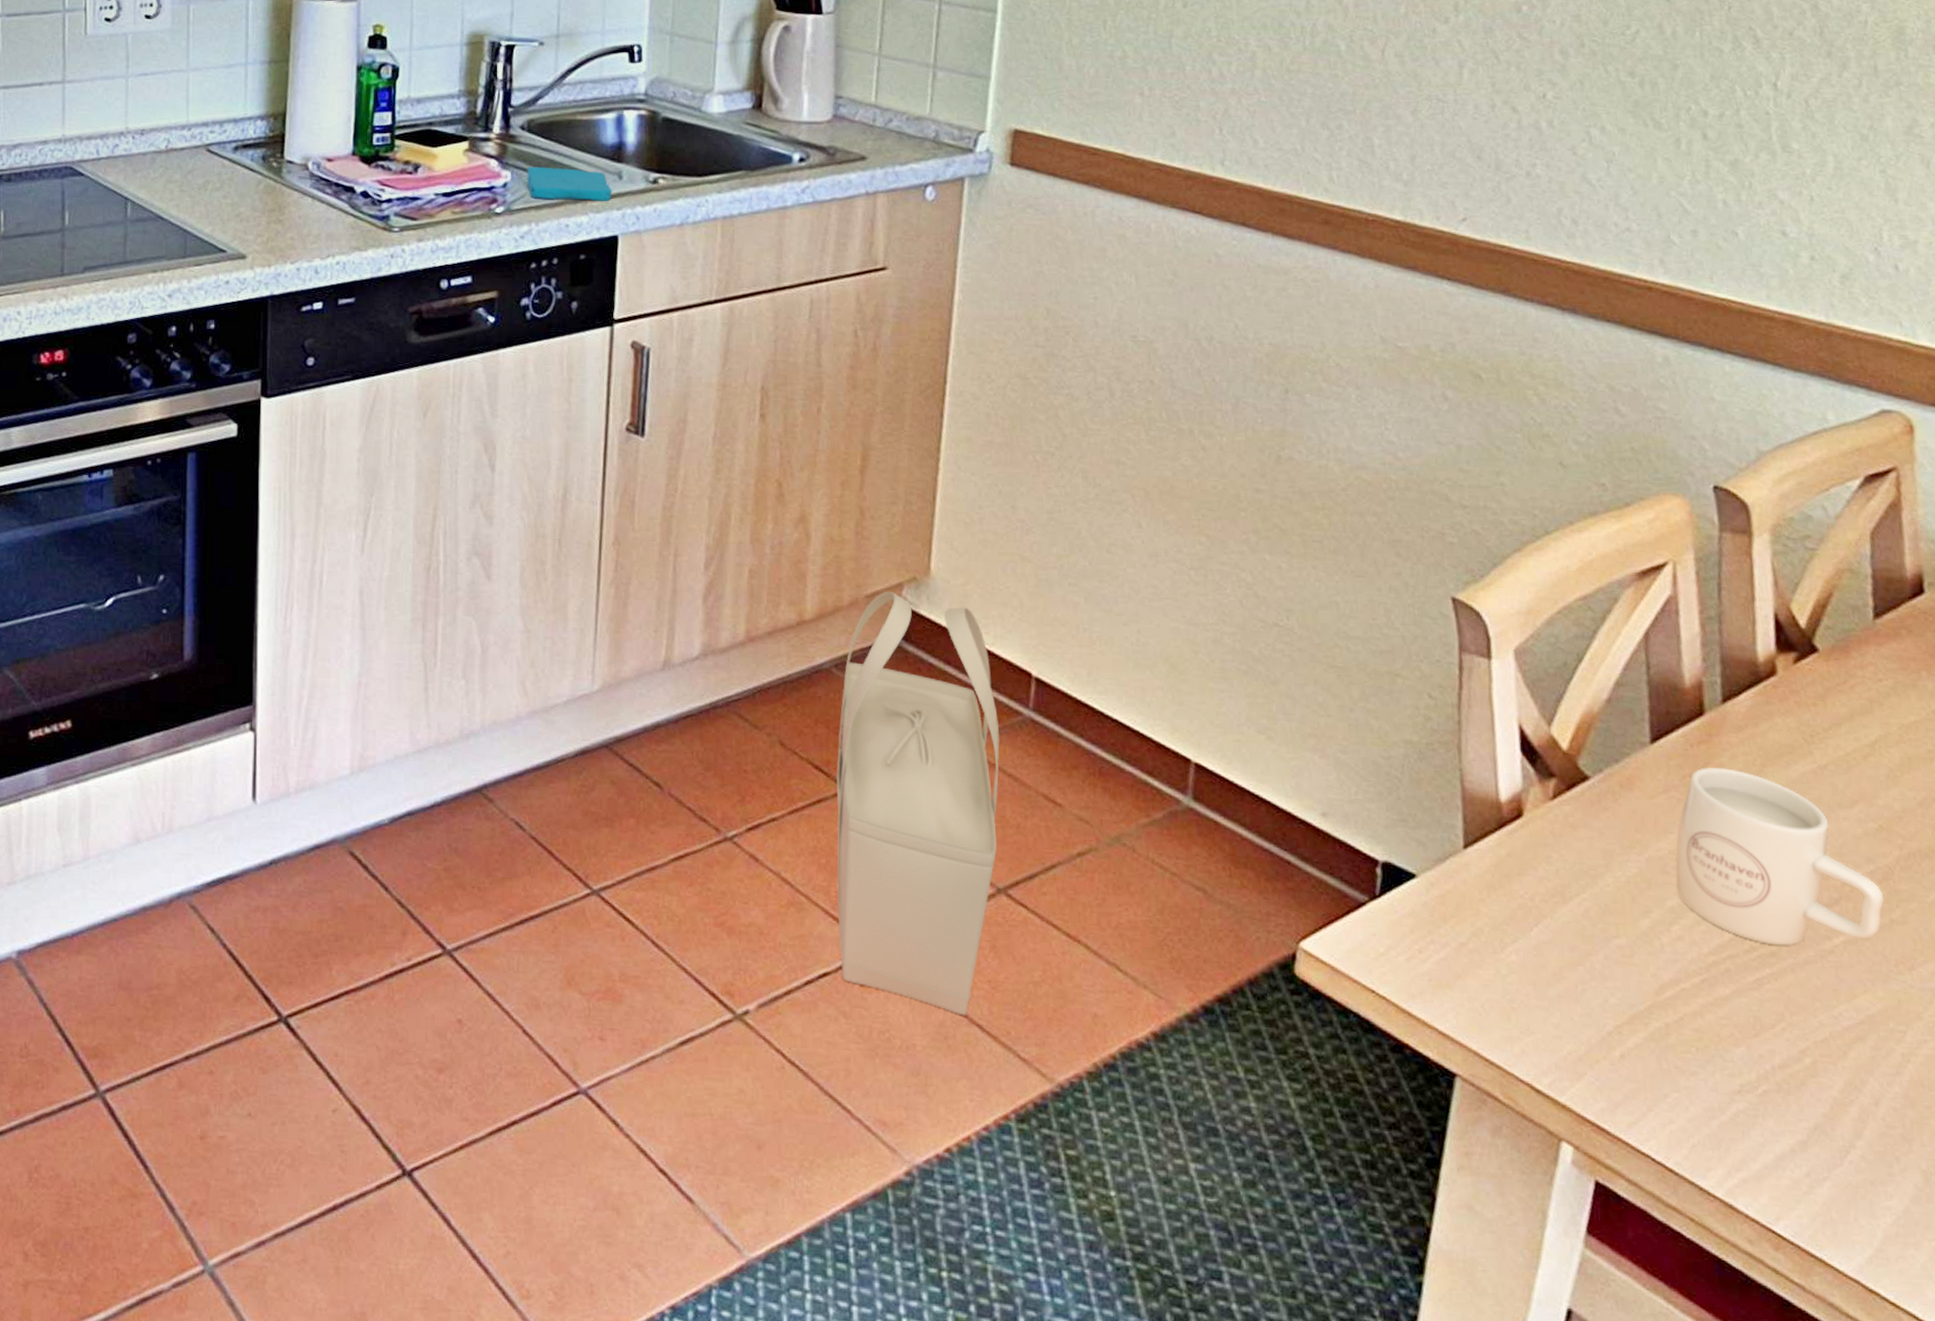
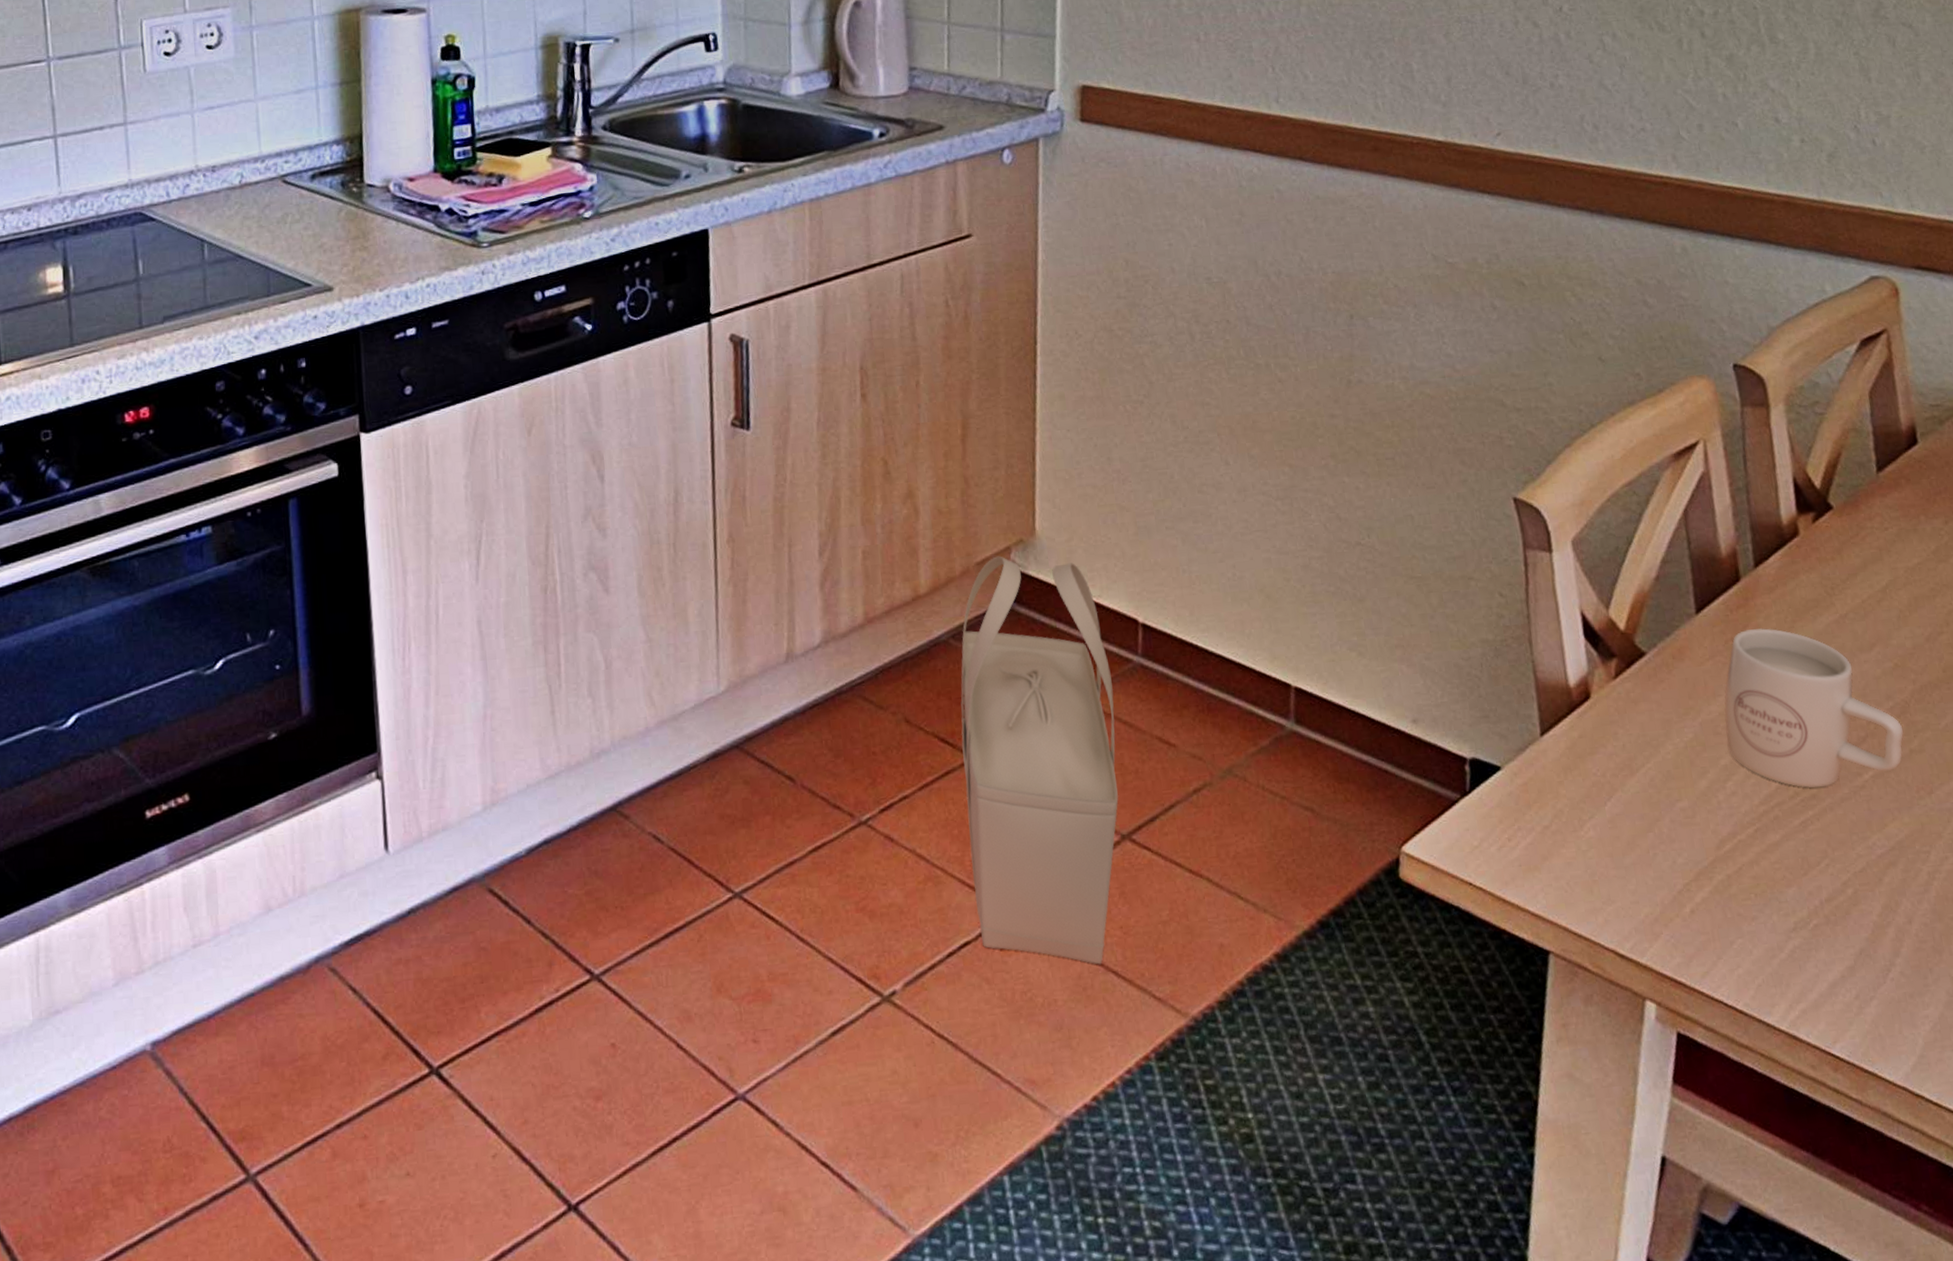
sponge: present [527,166,613,202] -> none [612,165,699,199]

